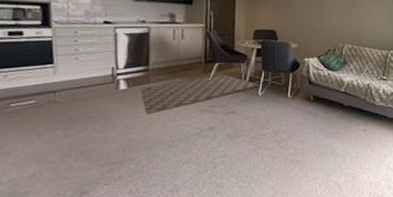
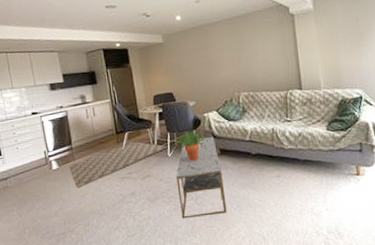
coffee table: none [261,82,312,161] -> present [176,136,227,219]
potted plant: none [268,73,303,105] -> present [175,130,208,162]

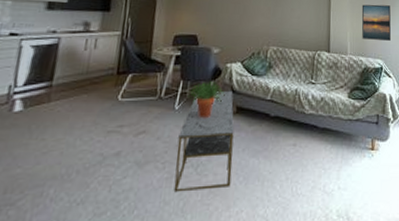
rug: present [69,141,168,189] -> none [37,85,178,142]
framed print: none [332,30,369,71] -> present [361,4,391,41]

